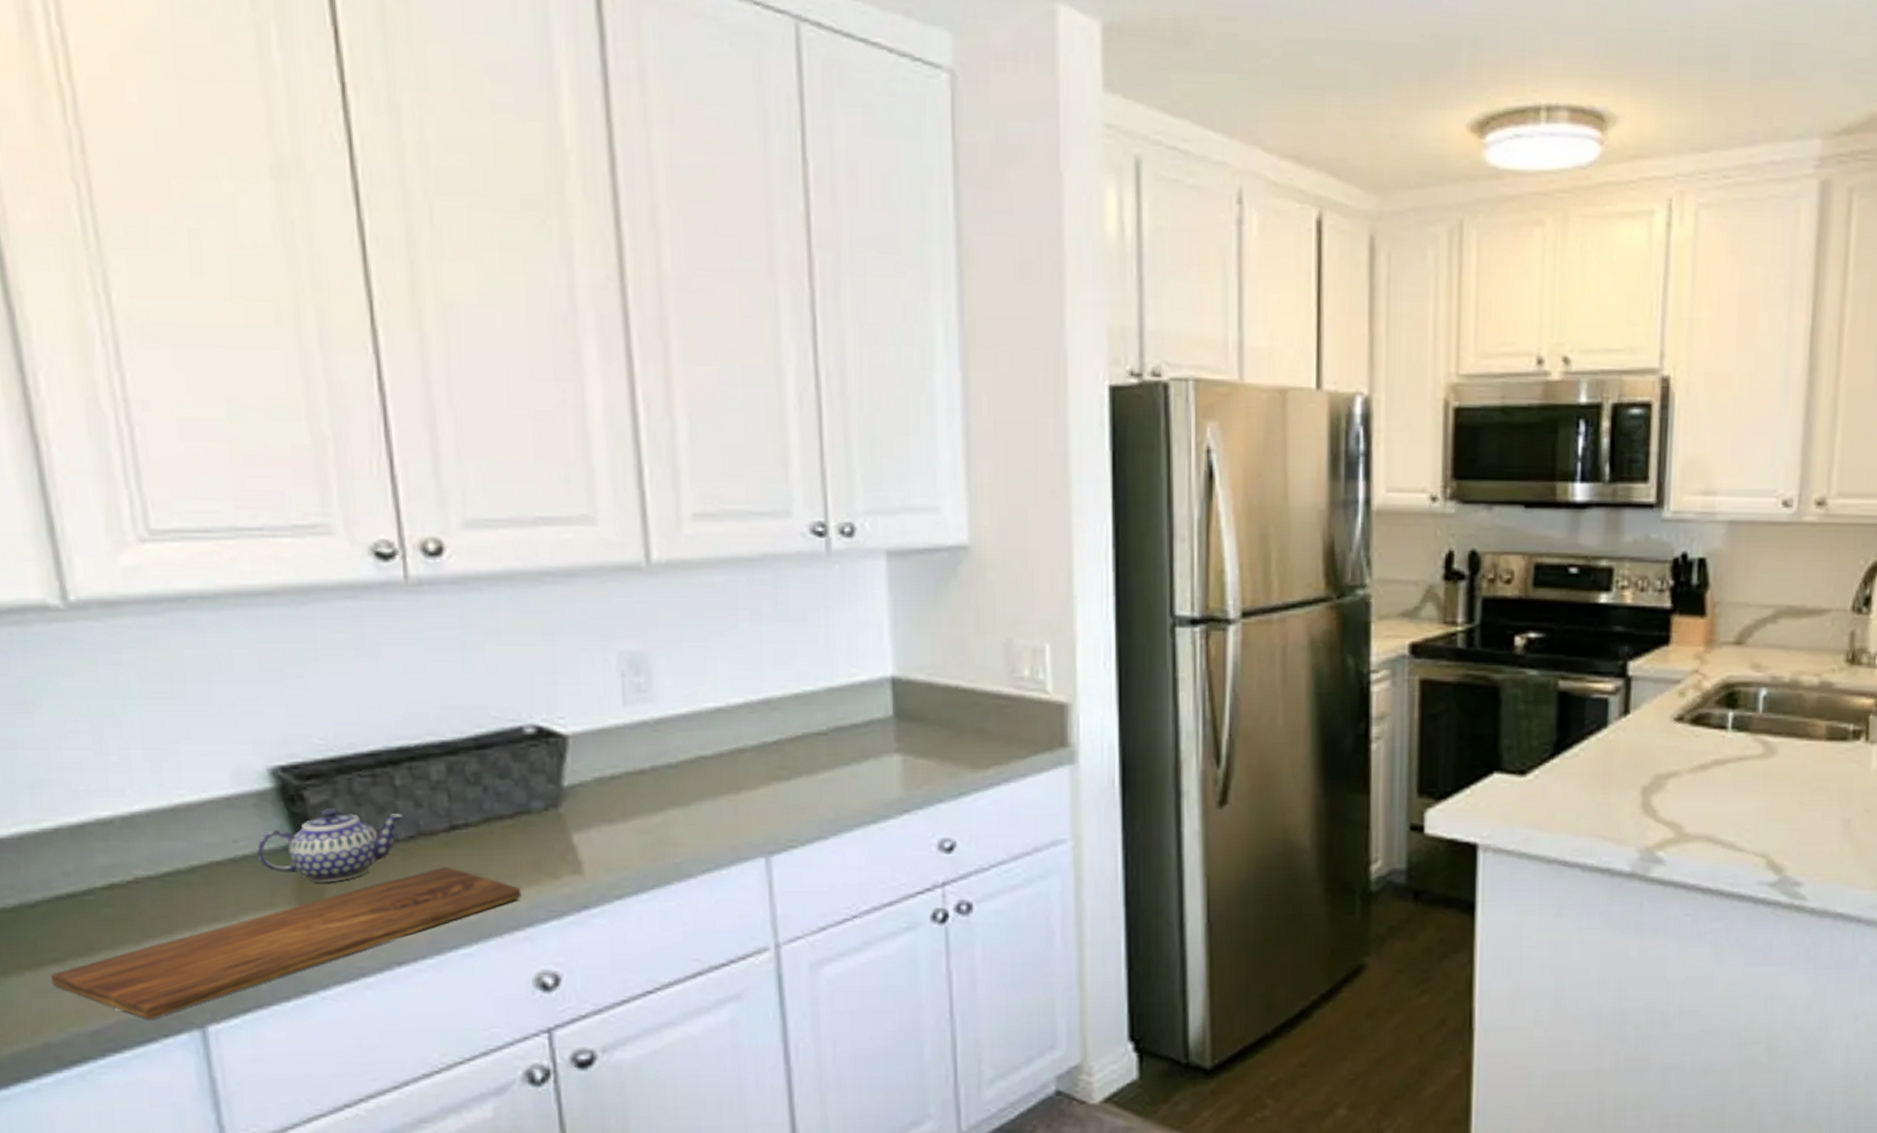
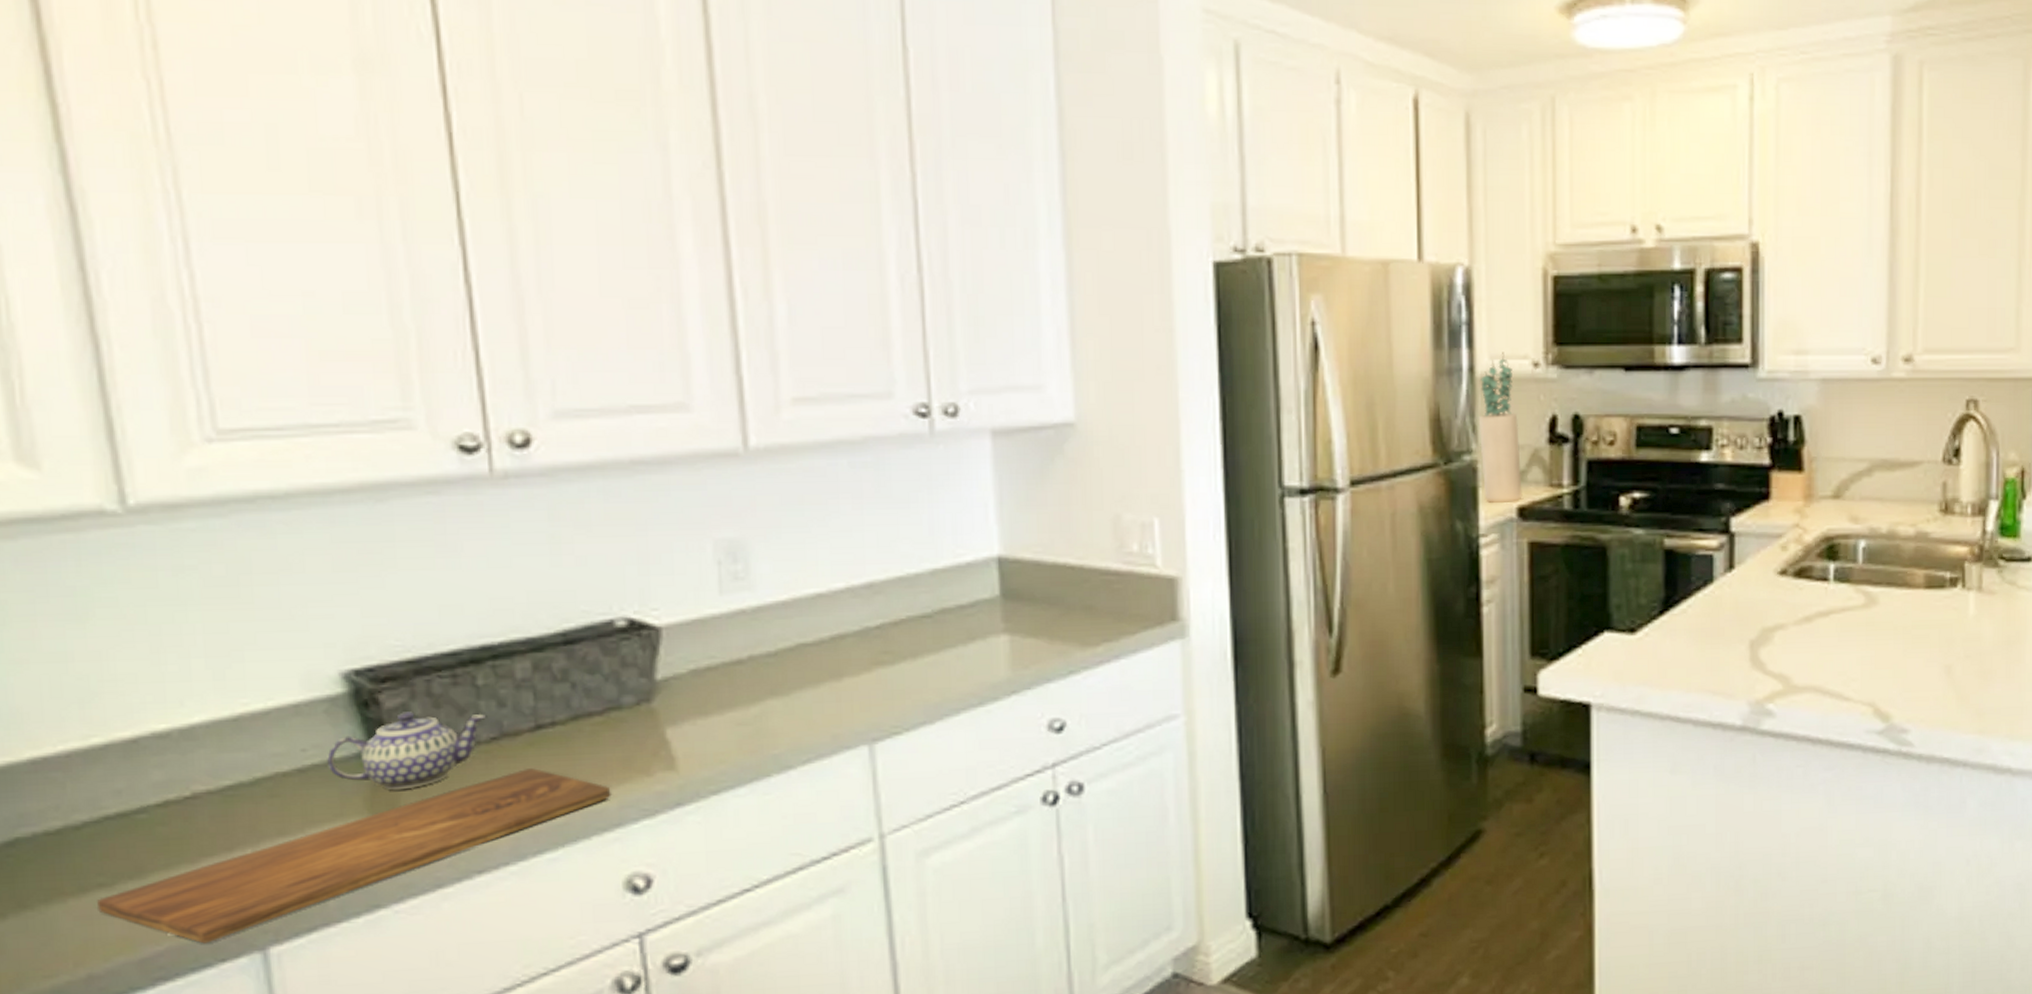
vase: none [1373,485,1416,640] -> present [1478,352,1522,504]

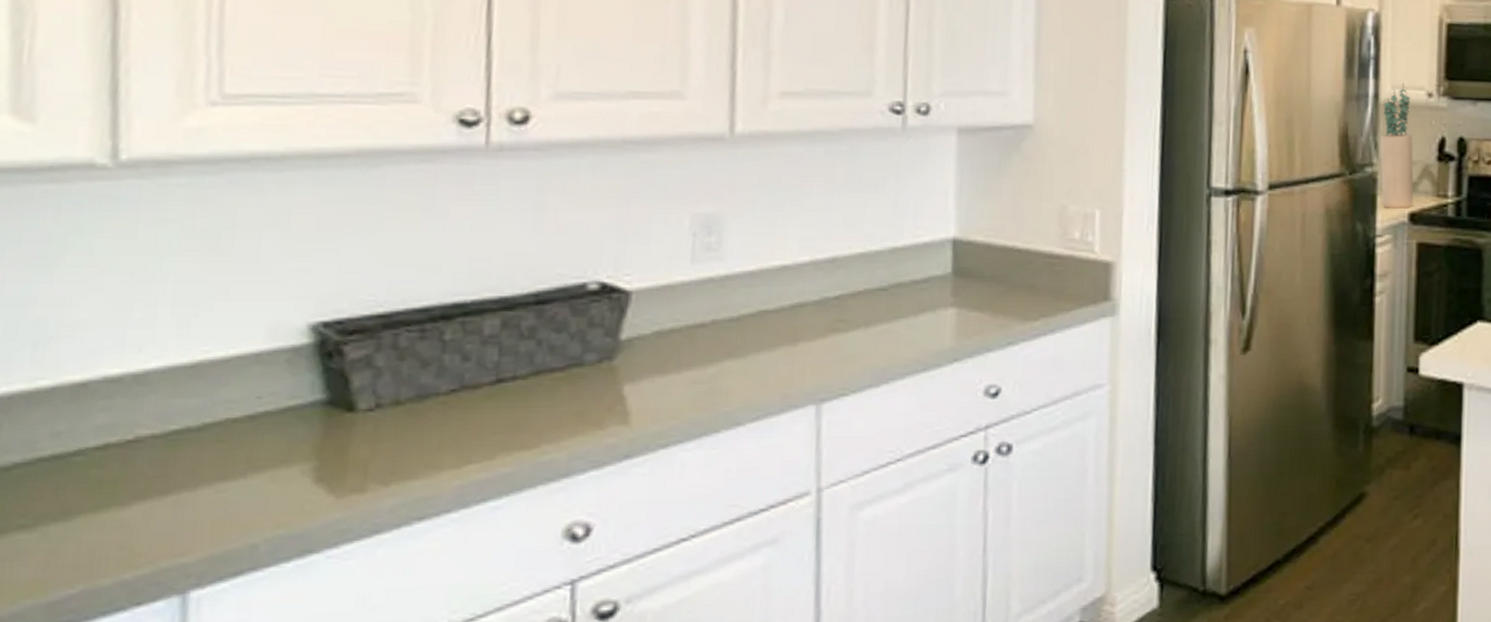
cutting board: present [97,768,611,944] -> none [13,420,562,587]
teapot: present [327,711,487,791] -> none [281,363,450,438]

